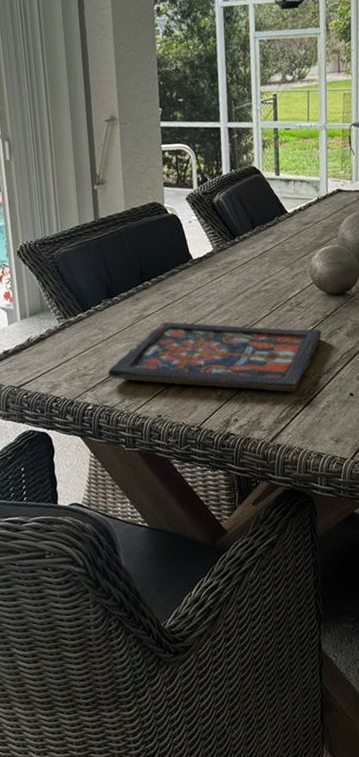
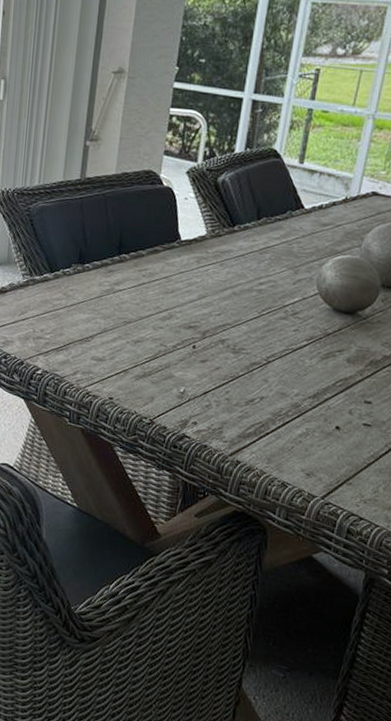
board game: present [108,321,322,393] -> none [65,300,317,409]

